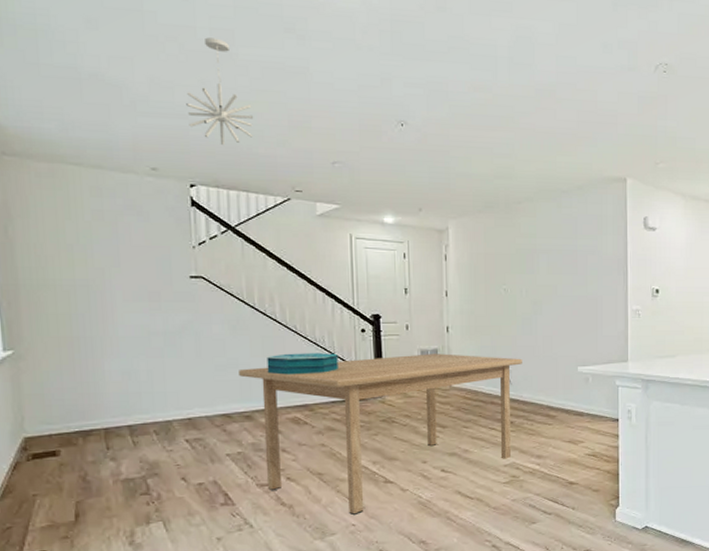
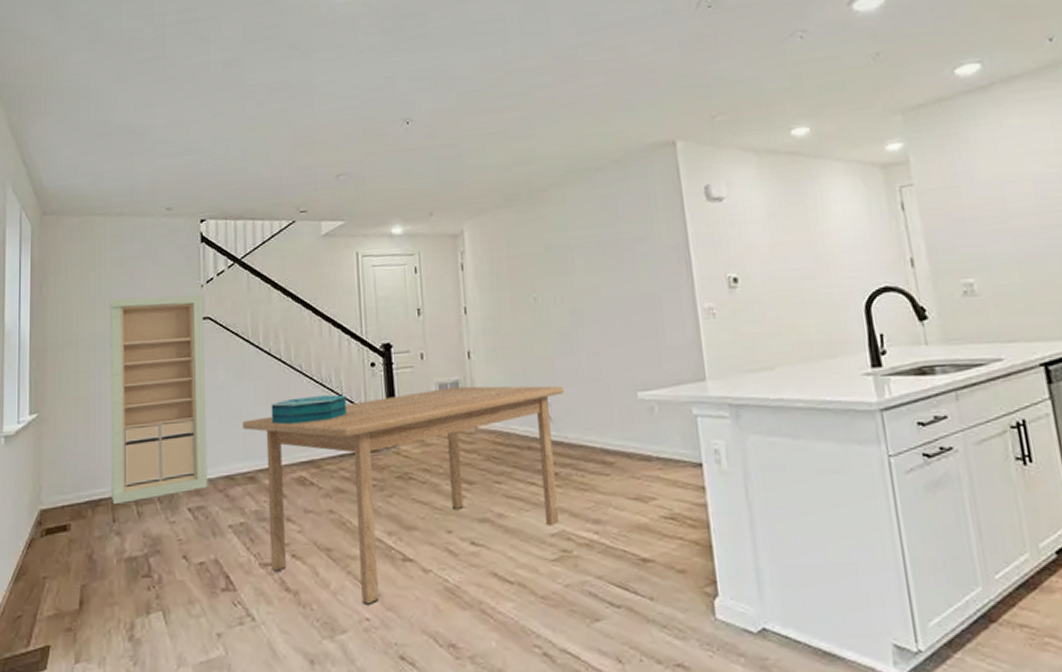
storage cabinet: none [90,248,205,435] -> present [109,294,208,505]
pendant light: present [186,37,254,145] -> none [199,69,261,174]

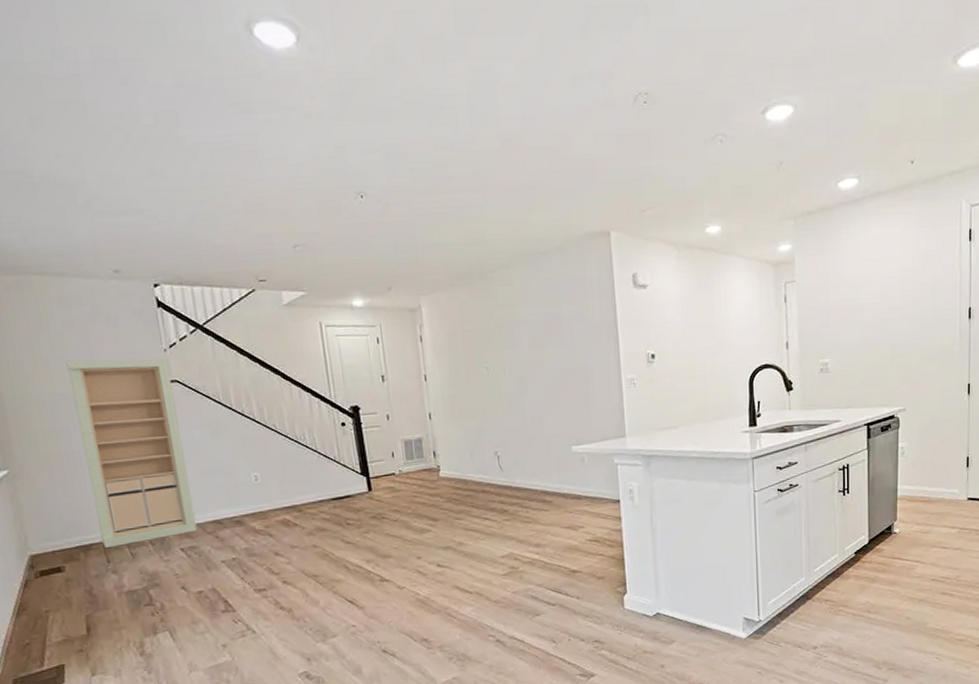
table: present [243,385,564,605] -> none [224,441,512,616]
decorative box: present [271,394,347,425] -> none [250,450,322,477]

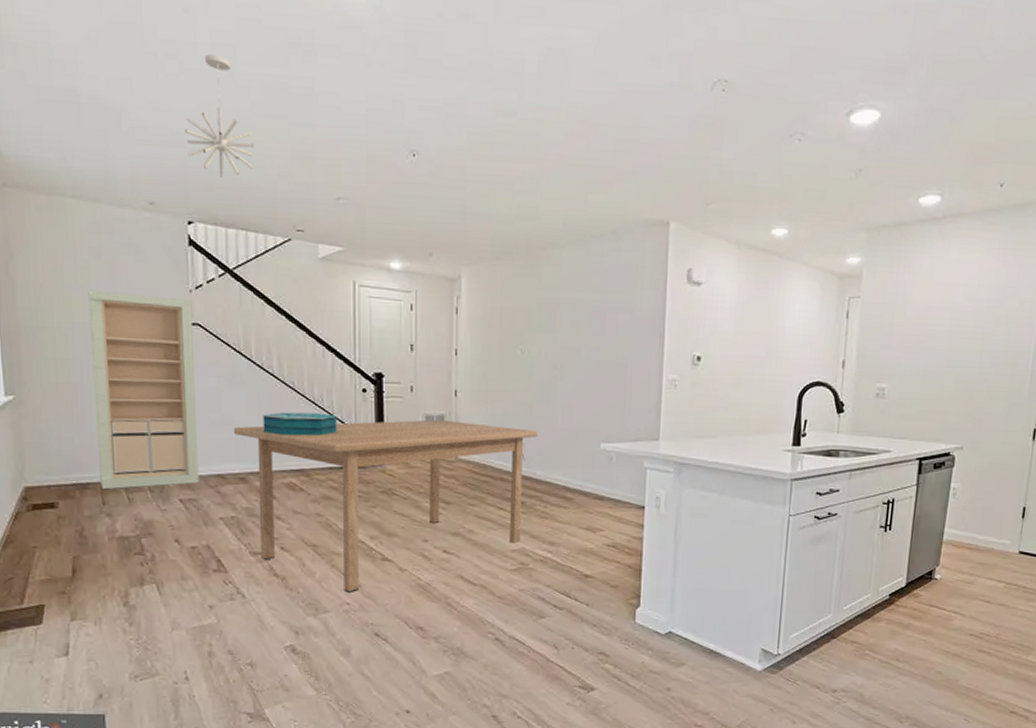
pendant light: none [139,122,210,238] -> present [185,54,255,177]
table: none [224,441,512,616] -> present [234,419,538,592]
decorative box: none [250,450,322,477] -> present [263,412,337,436]

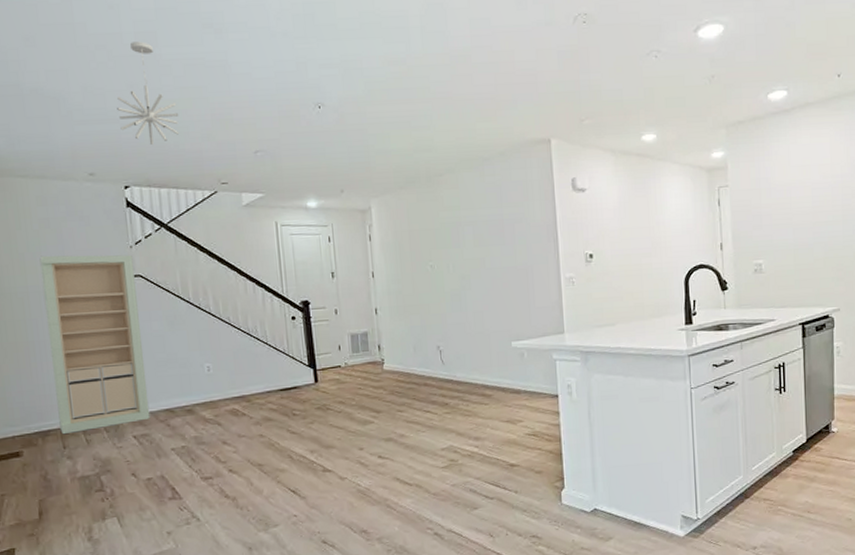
table: present [234,419,538,592] -> none [178,336,454,505]
decorative box: present [263,412,337,436] -> none [204,342,272,367]

